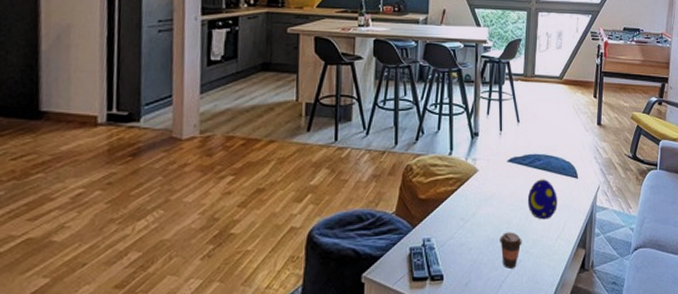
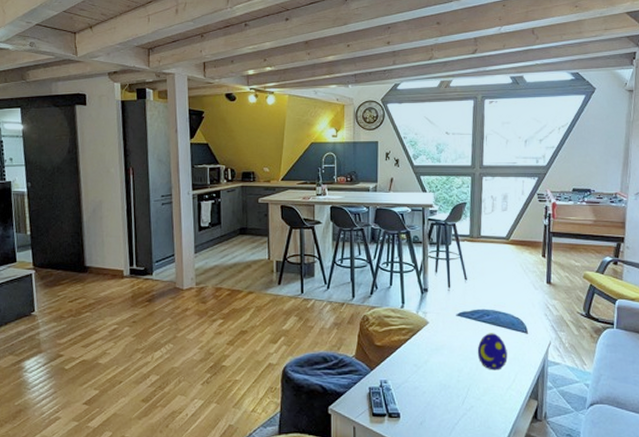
coffee cup: present [500,232,522,269] -> none [452,380,473,413]

